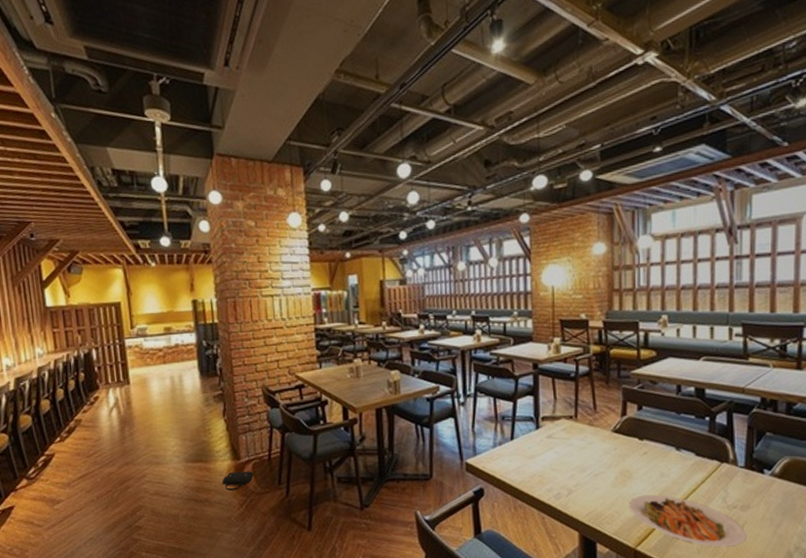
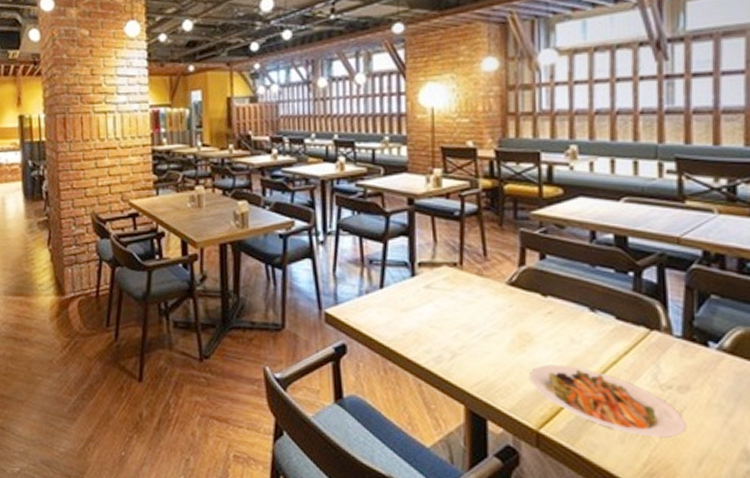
handbag: present [222,471,254,491] -> none [44,309,79,330]

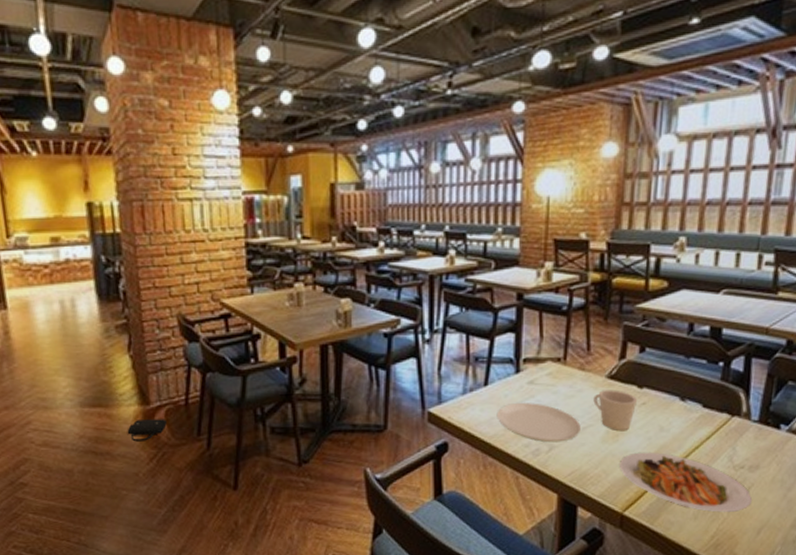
handbag: none [44,309,79,330] -> present [127,419,167,442]
plate: none [394,306,484,350] -> present [496,402,581,443]
cup: none [495,297,542,341] -> present [593,389,637,432]

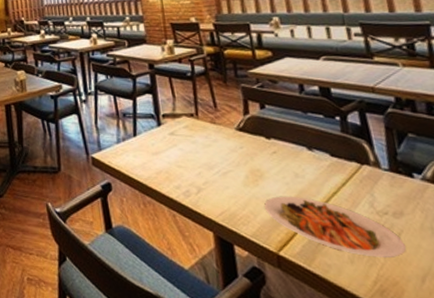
plate: present [496,402,581,443] -> none [147,150,223,185]
cup: present [593,389,637,432] -> none [228,140,268,177]

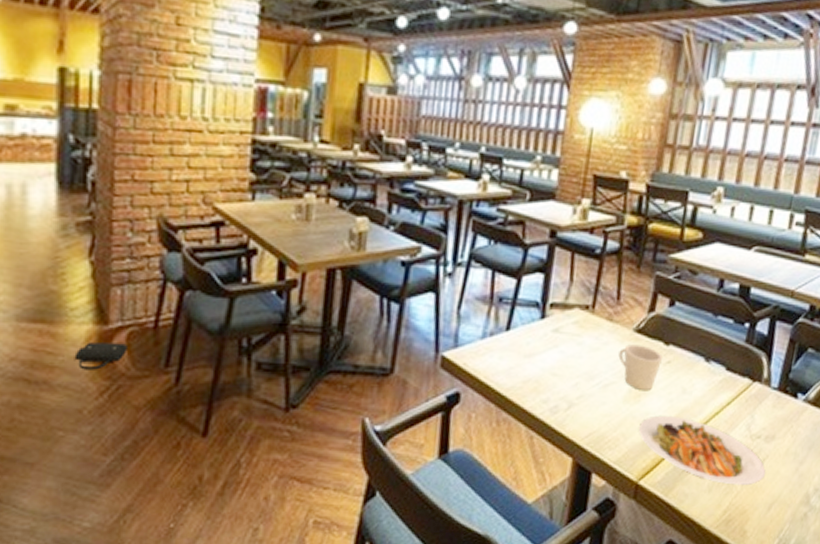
cup: none [228,140,268,177] -> present [618,344,662,391]

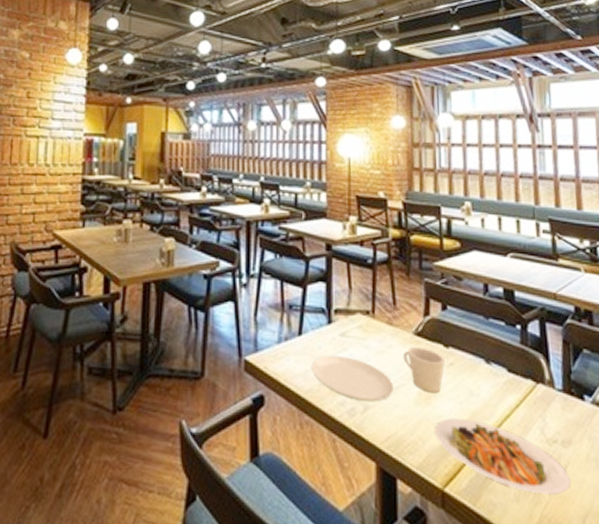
plate: none [516,351,603,400] -> present [311,355,393,402]

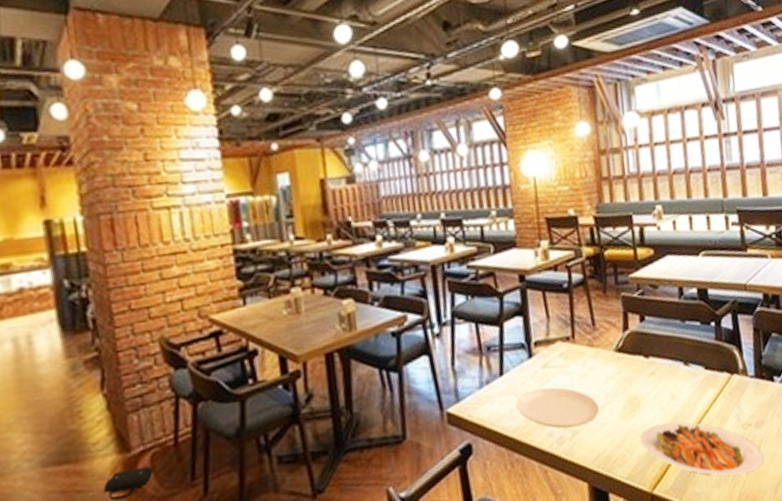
cup: present [403,347,445,394] -> none [606,362,646,405]

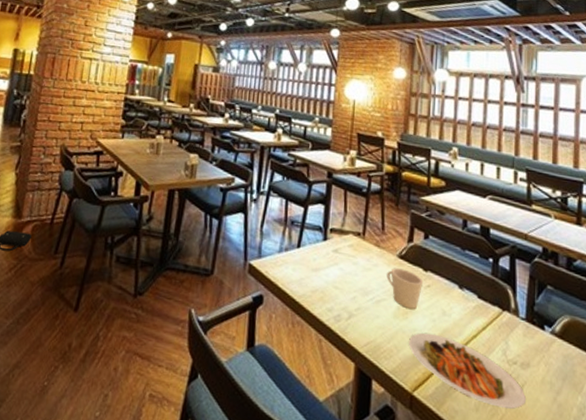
plate: present [516,387,599,429] -> none [306,267,376,311]
cup: none [606,362,646,405] -> present [387,268,423,310]

